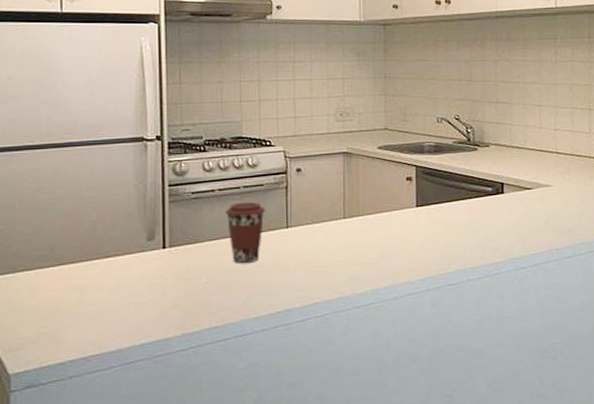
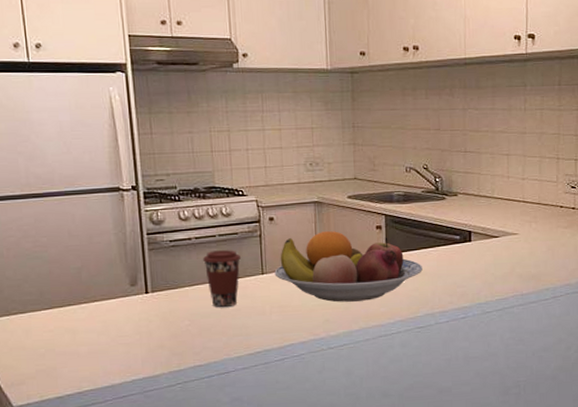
fruit bowl: none [300,183,454,258] -> present [274,231,423,302]

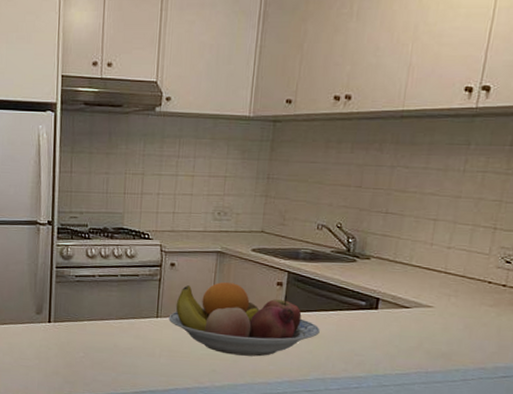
coffee cup: present [203,250,242,308] -> none [103,289,140,346]

